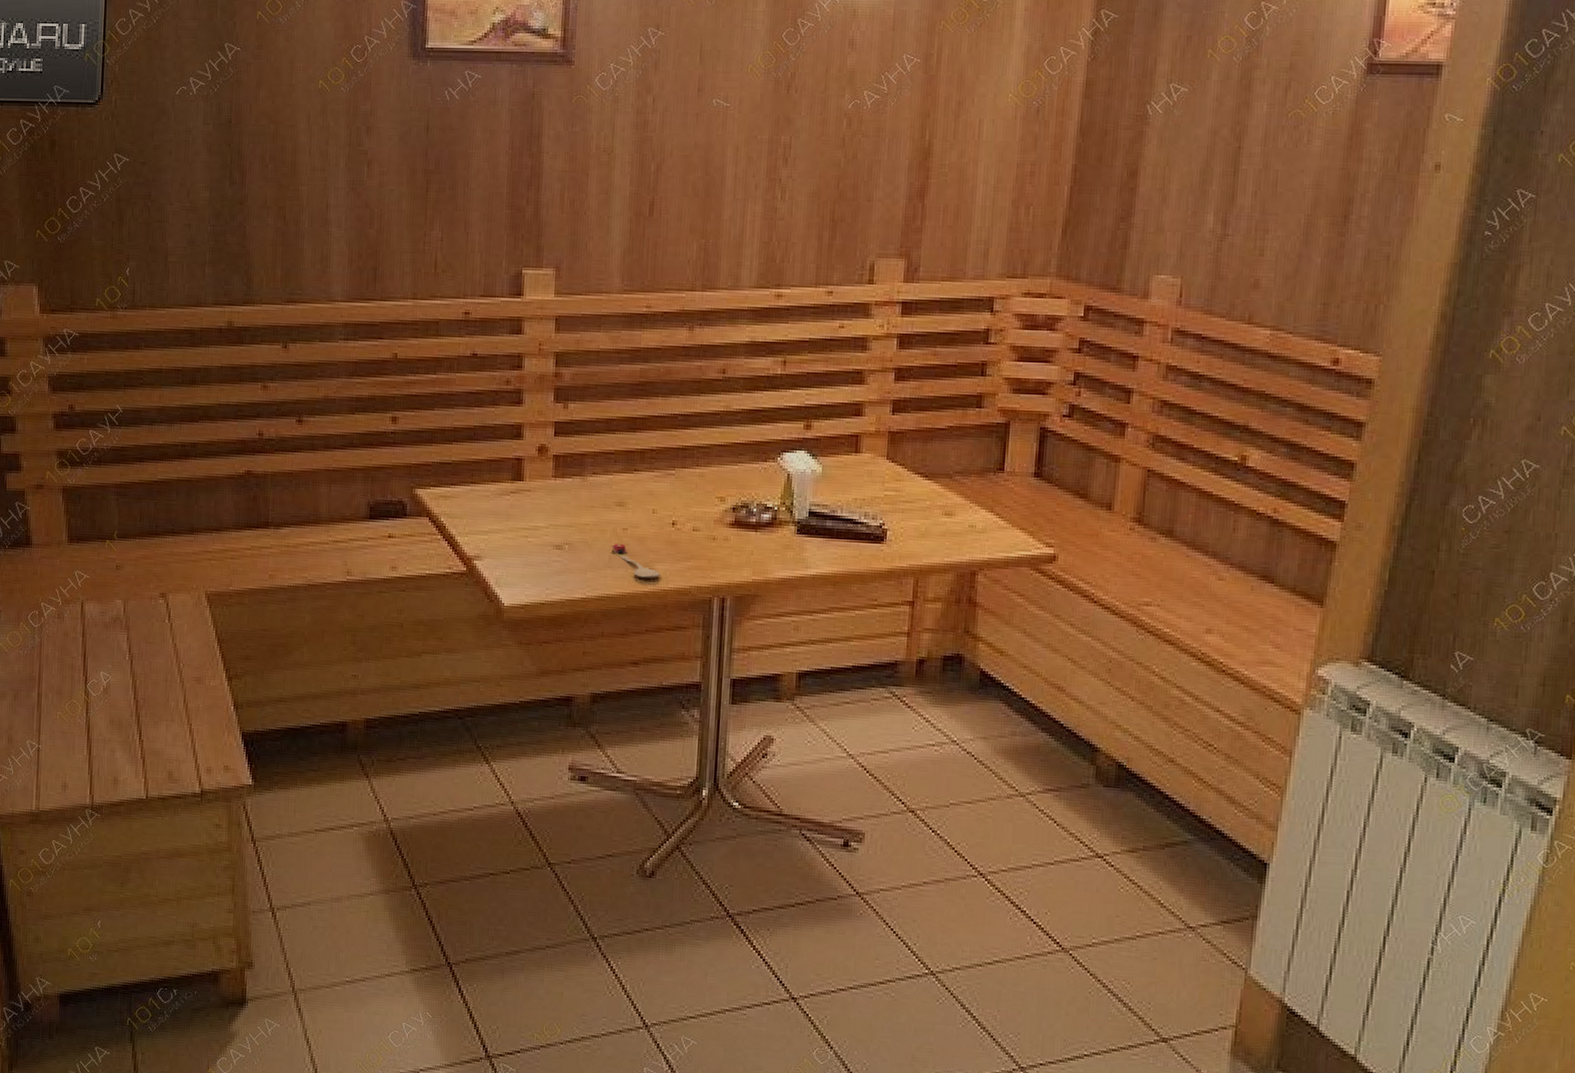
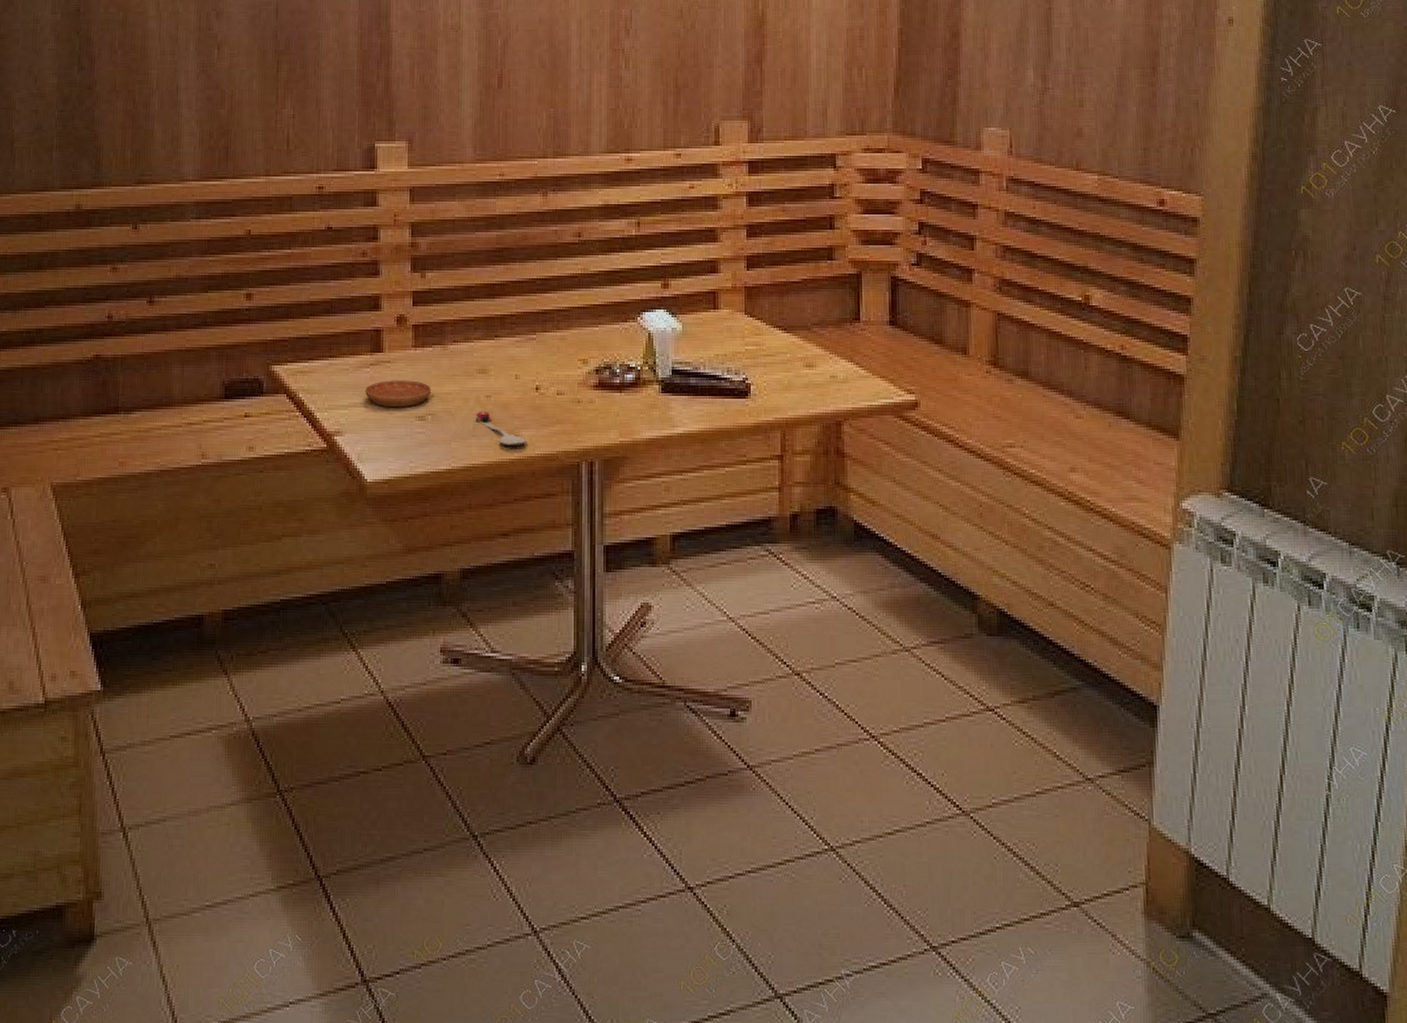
saucer: none [505,508,570,536] -> present [365,380,432,408]

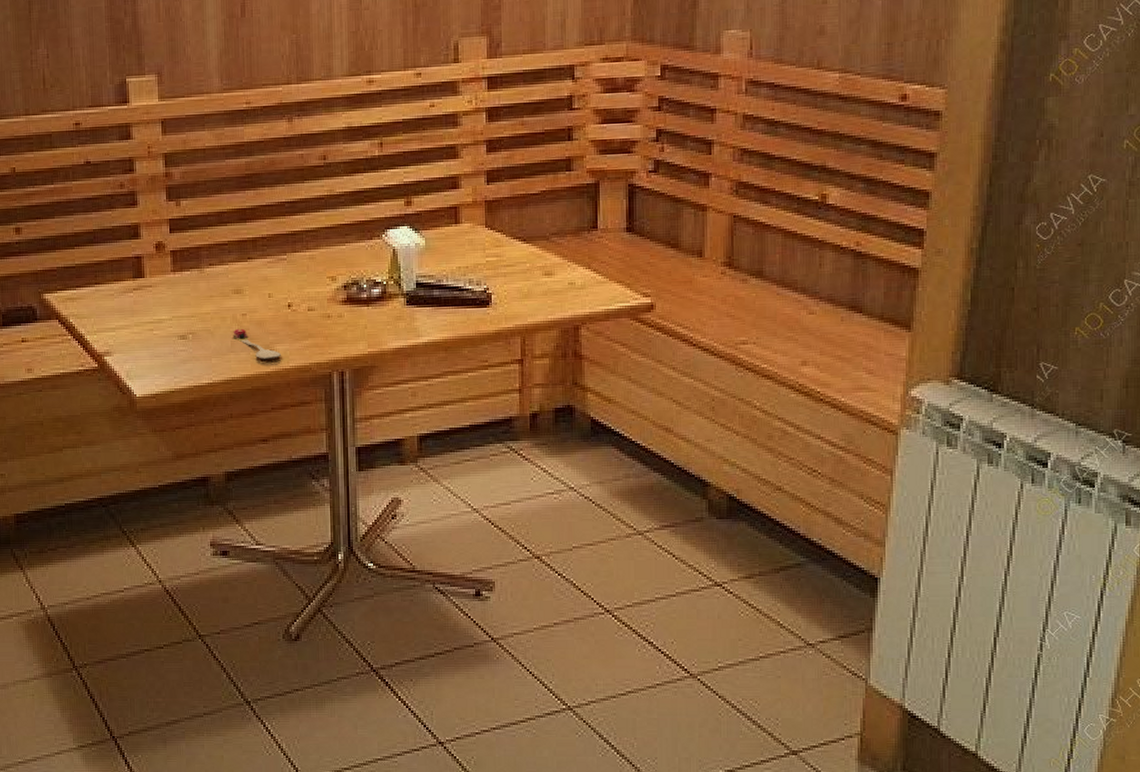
saucer: present [365,380,432,408] -> none [130,302,191,329]

